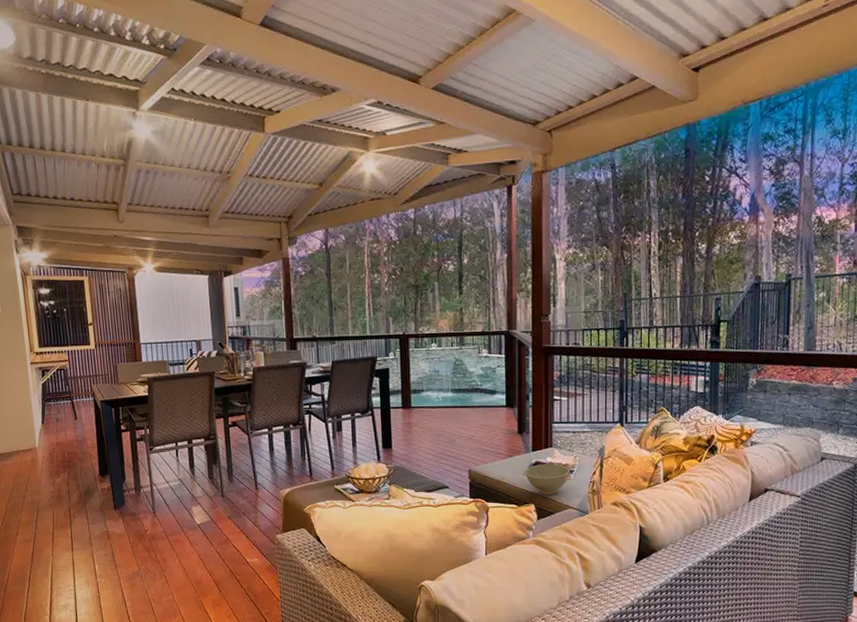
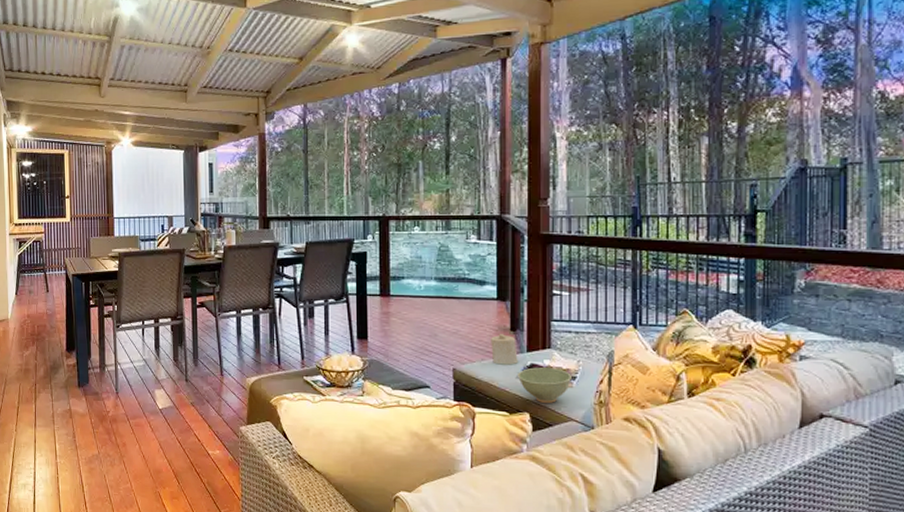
candle: none [501,436,525,464] -> present [491,333,518,365]

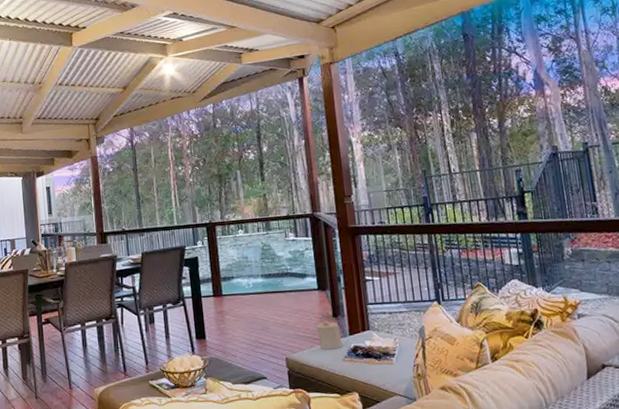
bowl: present [518,367,571,404] -> none [344,347,391,382]

